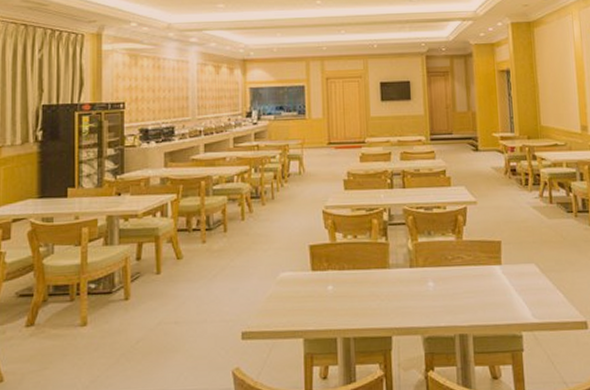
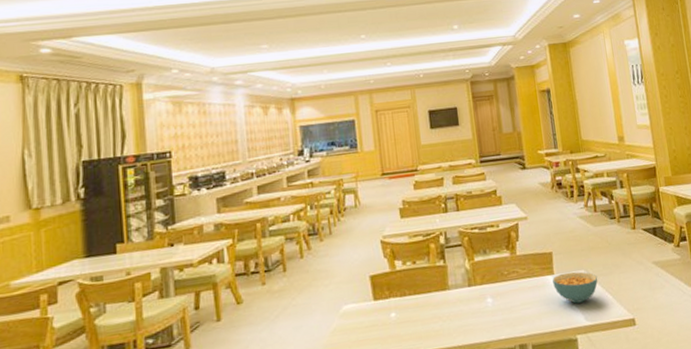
cereal bowl: none [500,264,549,298] -> present [552,271,598,304]

